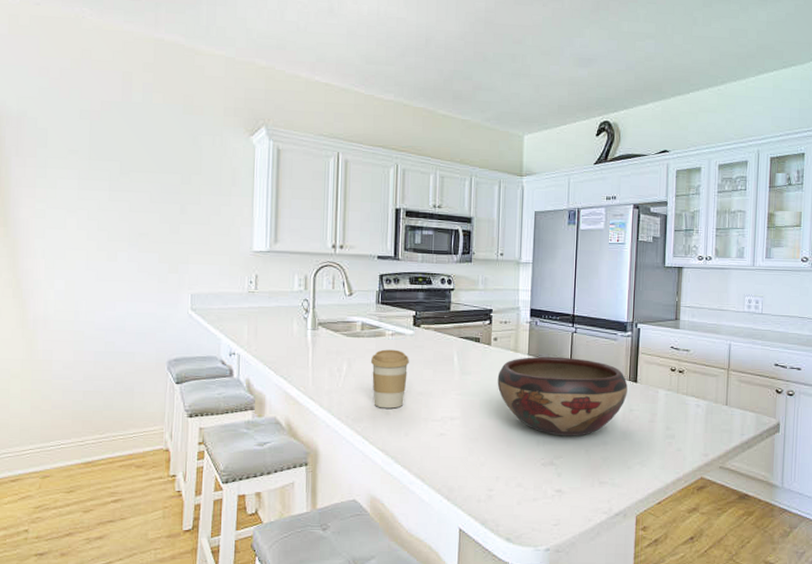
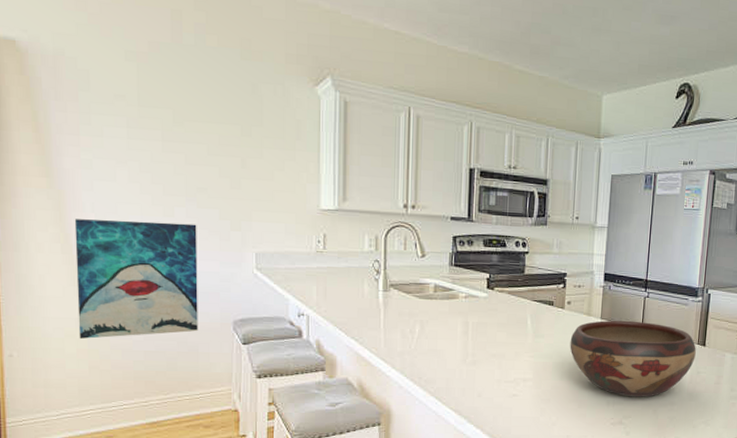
wall art: none [23,265,138,379] -> present [74,219,198,339]
coffee cup: present [370,349,409,409] -> none [443,311,483,370]

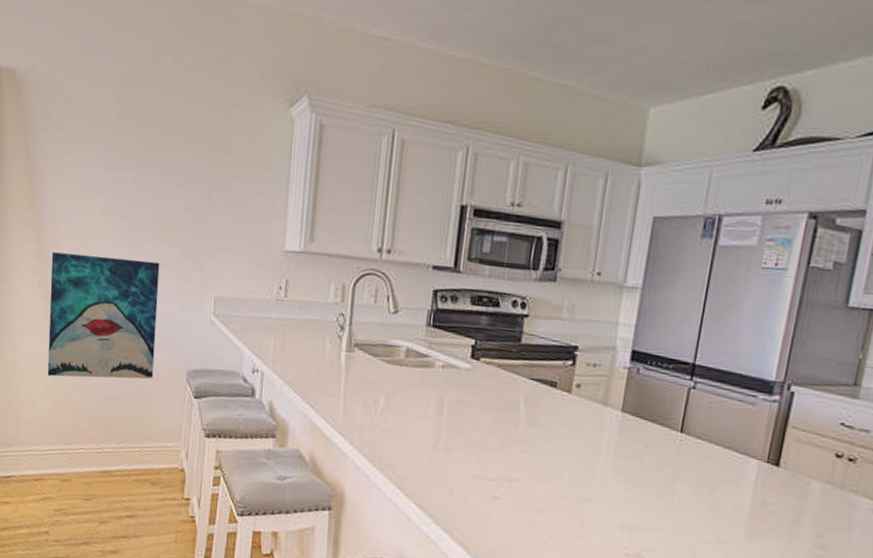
decorative bowl: present [570,320,696,397] -> none [574,414,764,527]

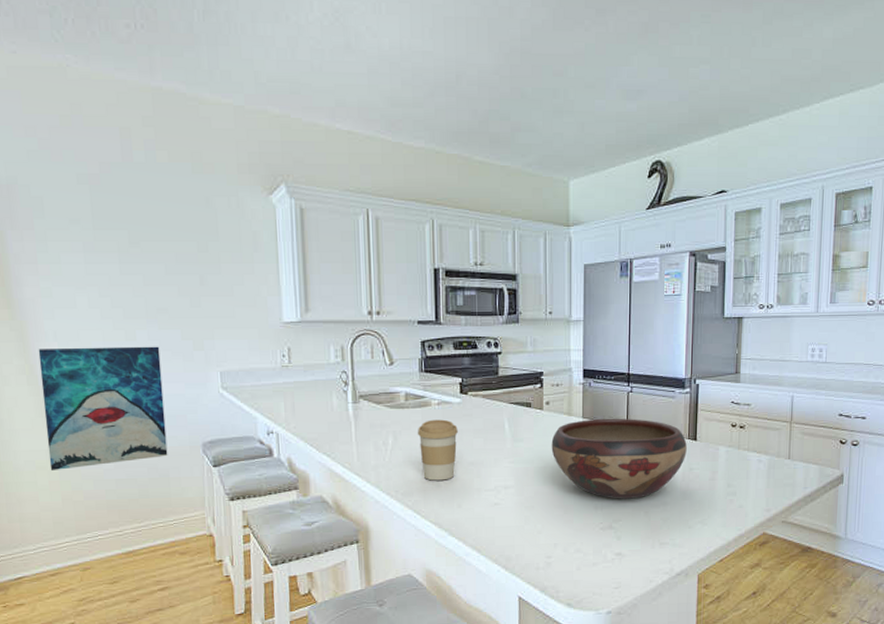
coffee cup: none [413,383,462,458] -> present [417,419,458,481]
decorative bowl: none [574,414,764,527] -> present [551,418,687,499]

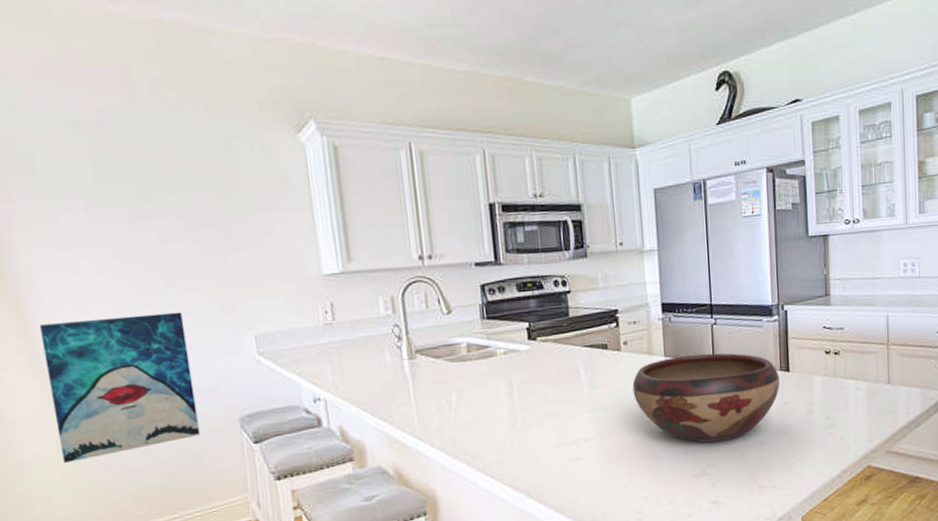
coffee cup: present [417,419,458,481] -> none [483,369,529,439]

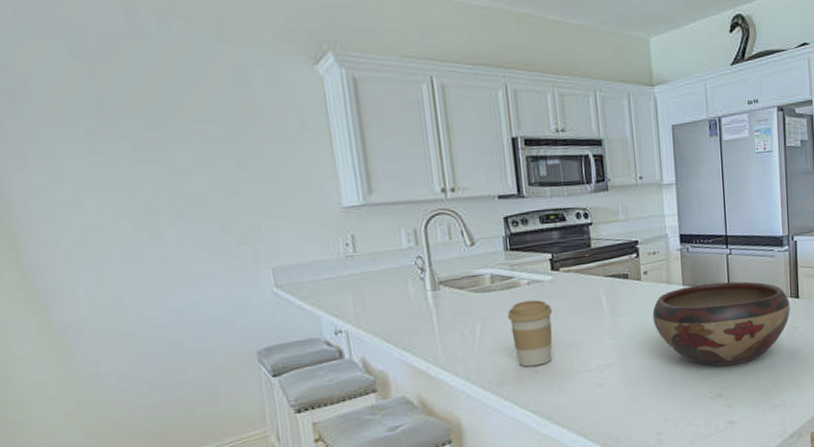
wall art: present [39,312,201,463] -> none [35,244,216,402]
coffee cup: none [483,369,529,439] -> present [507,299,553,367]

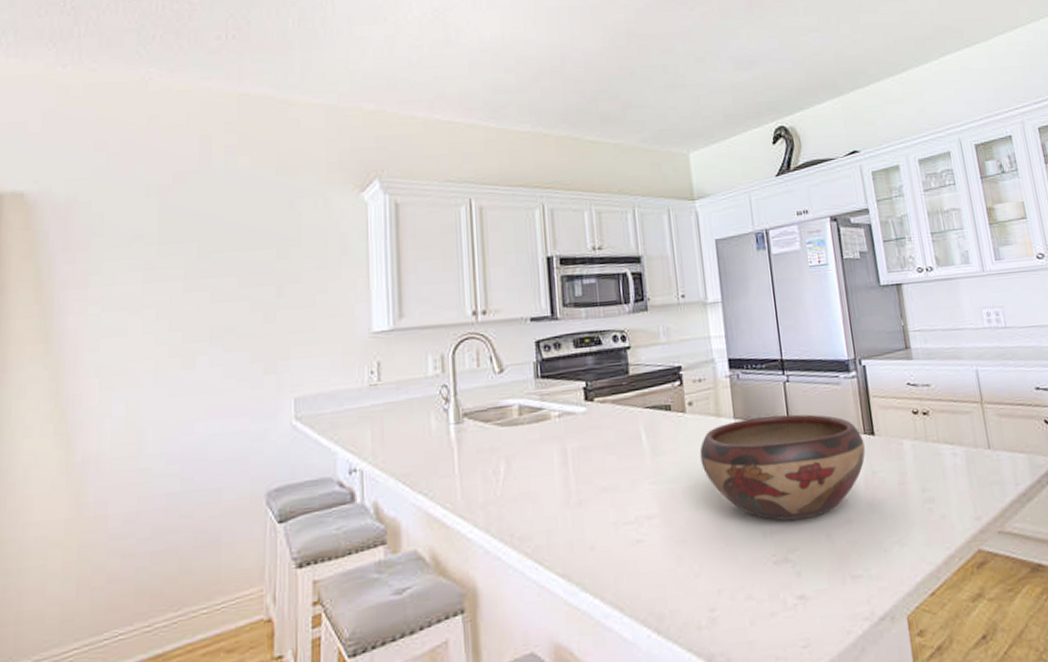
coffee cup: present [507,299,553,367] -> none [534,435,585,517]

